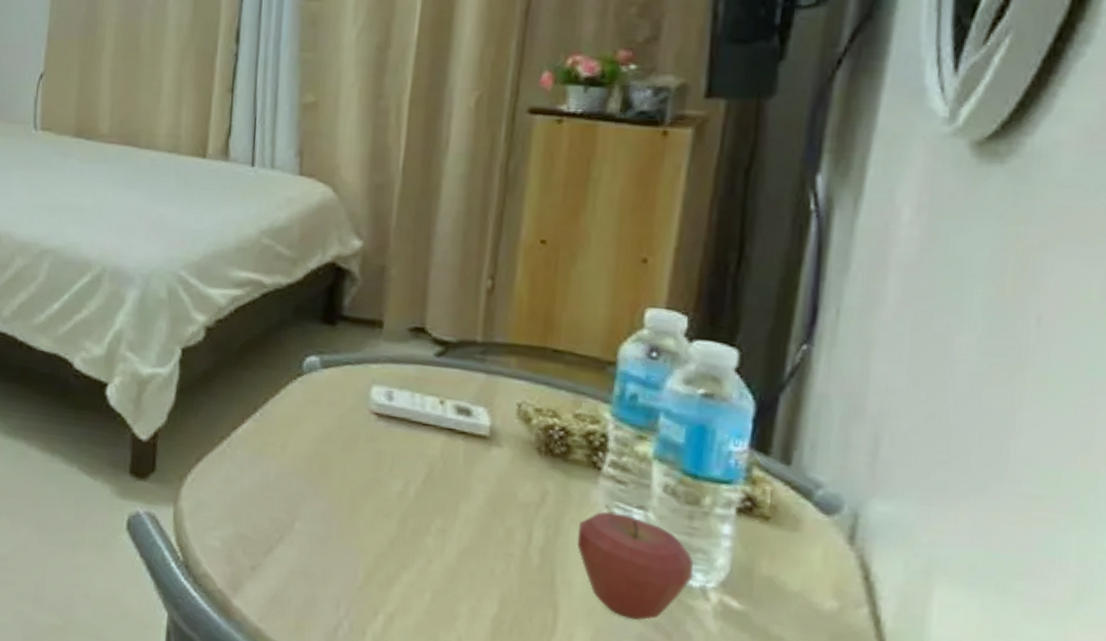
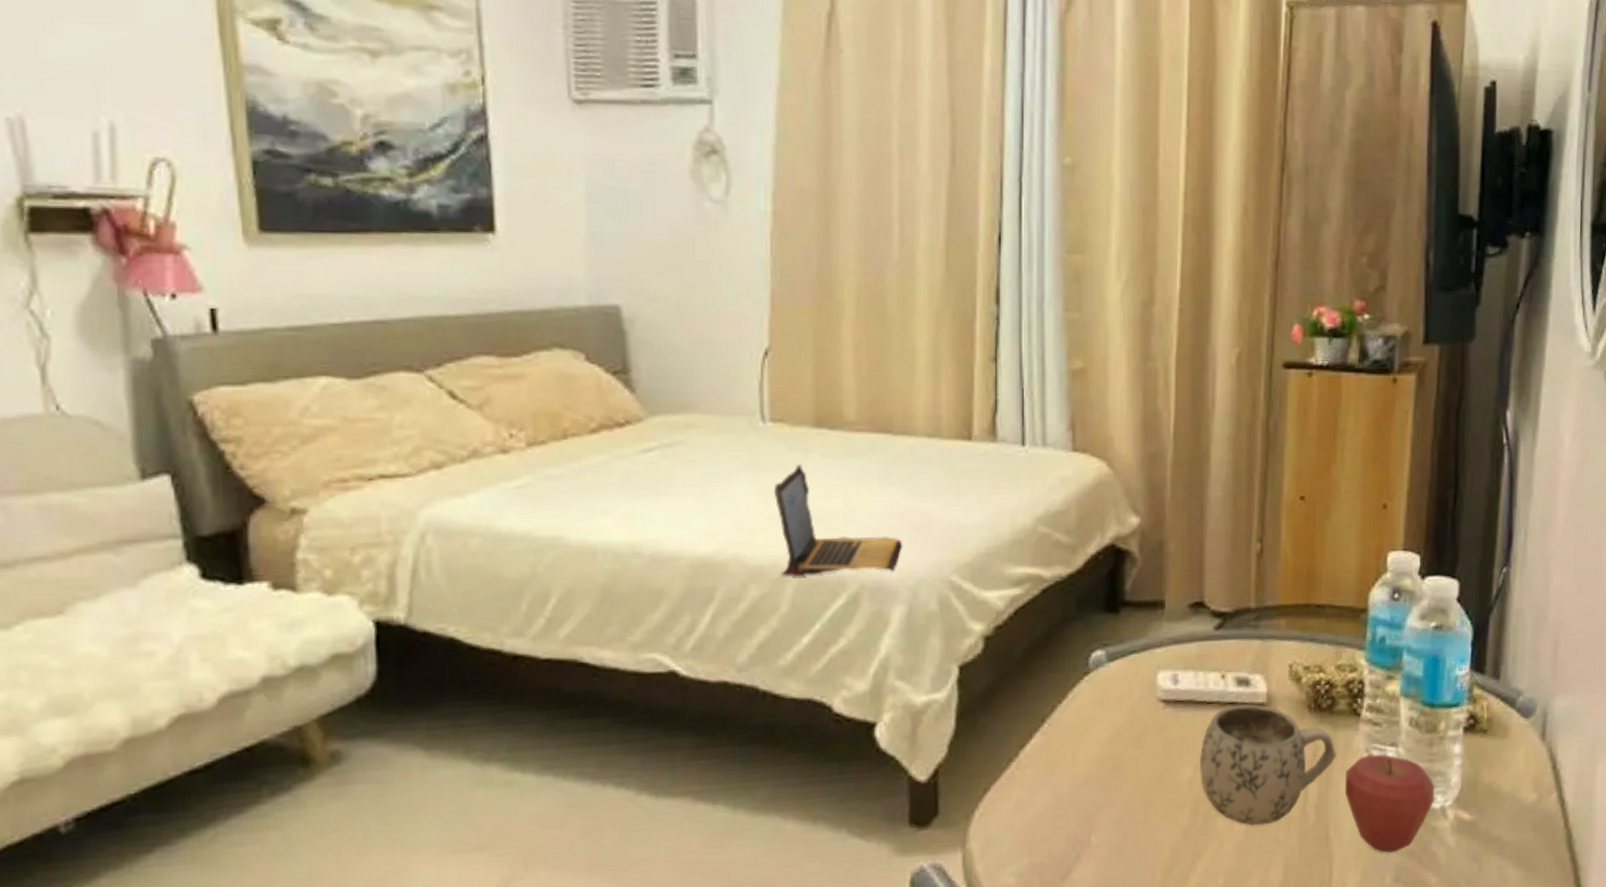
laptop: none [39,165,139,260] -> present [773,464,901,576]
mug: none [409,431,570,556] -> present [1199,704,1338,826]

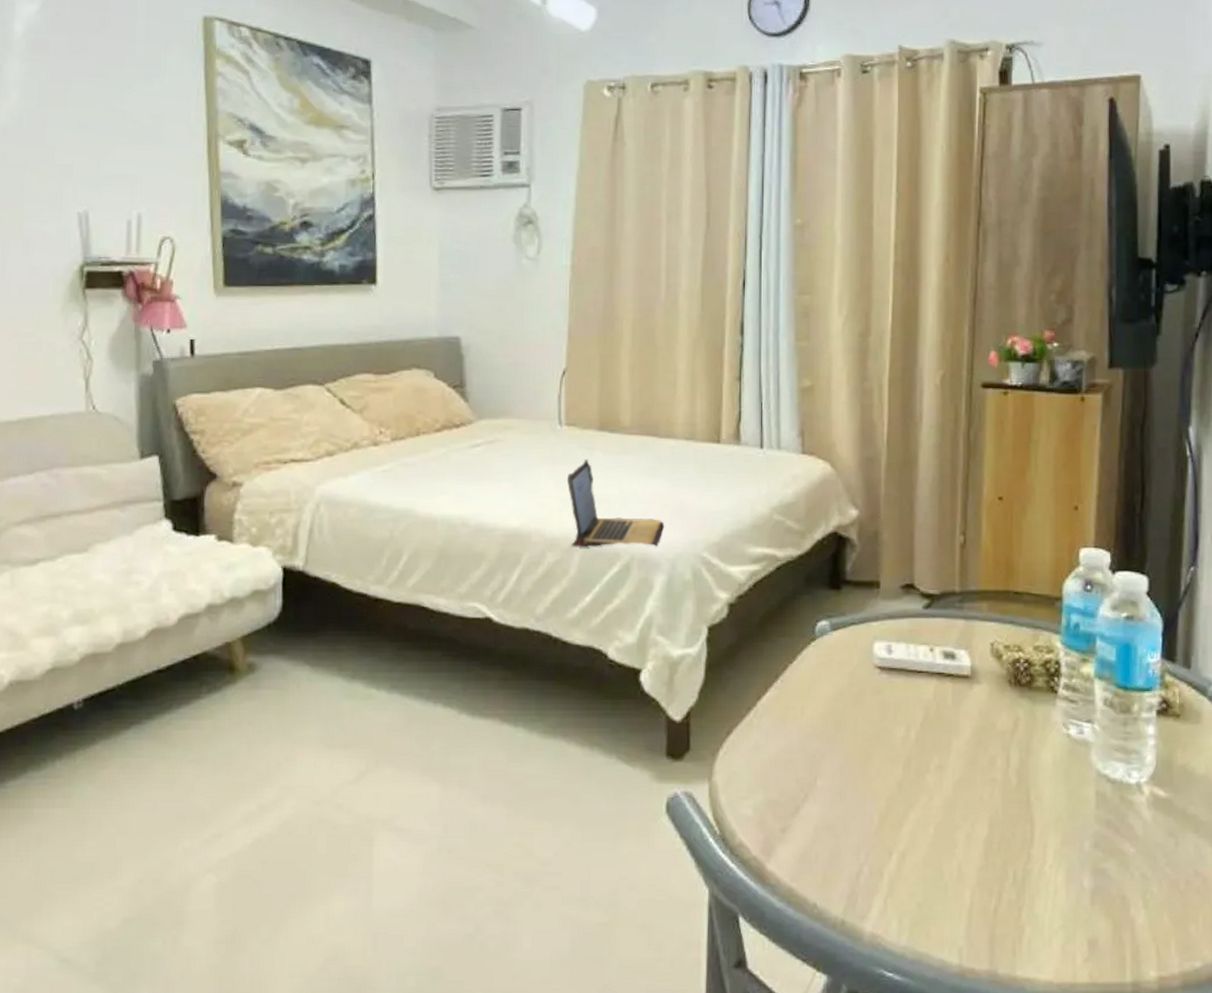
mug: present [1199,704,1338,826] -> none [910,675,1037,785]
apple: present [1344,754,1434,853] -> none [1044,729,1130,820]

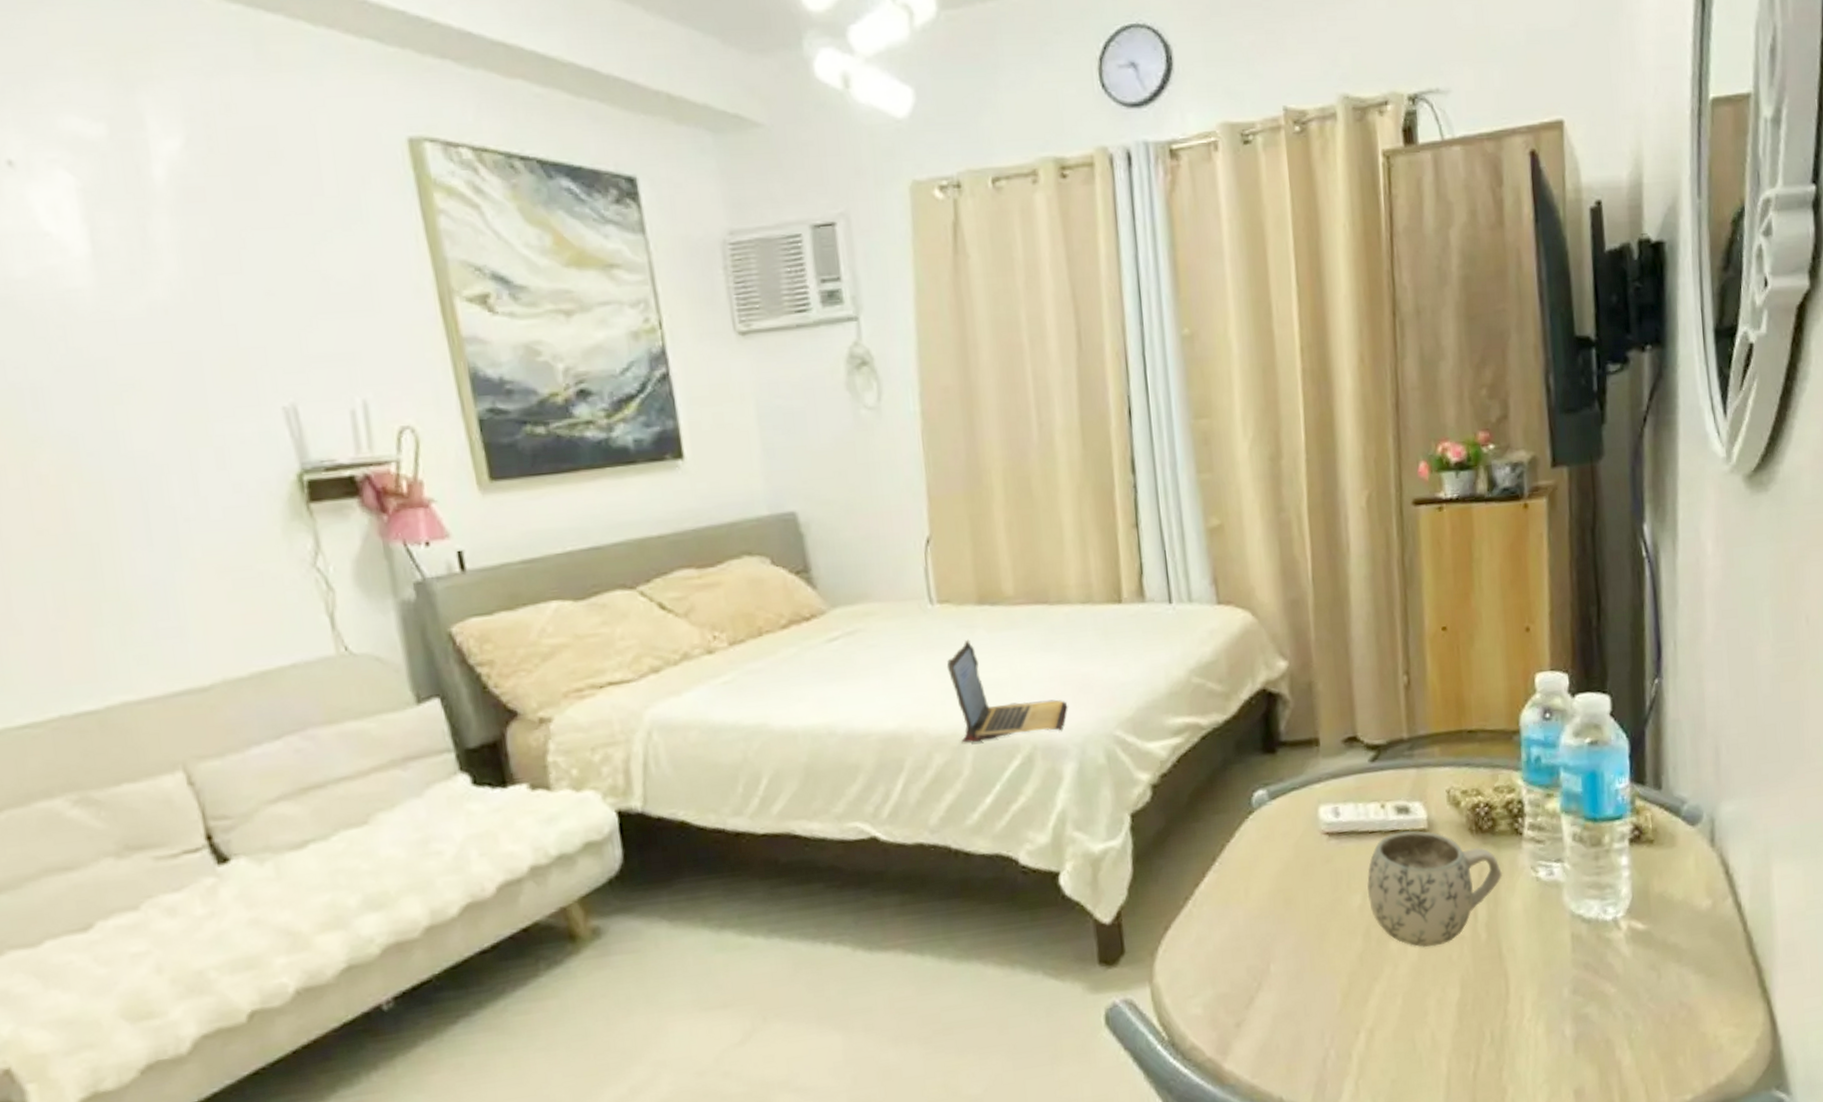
mug: none [910,675,1037,785] -> present [1367,830,1503,947]

